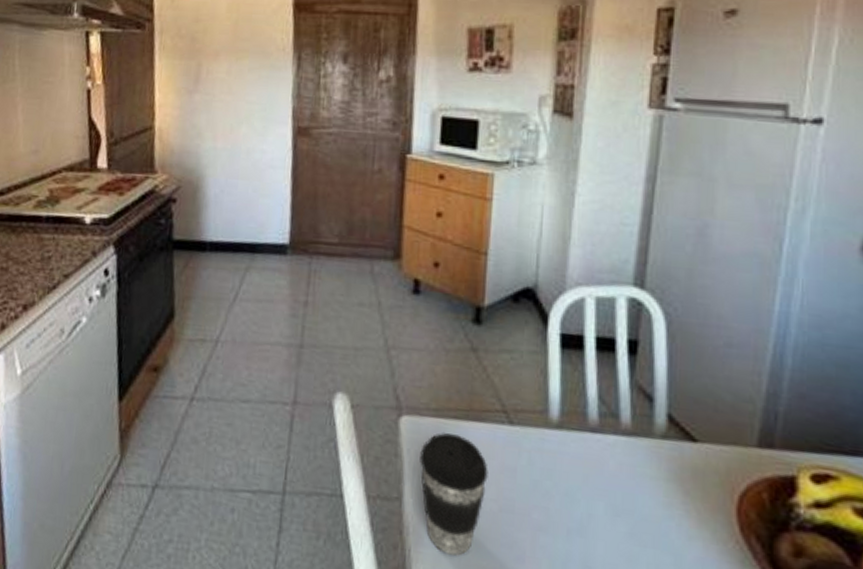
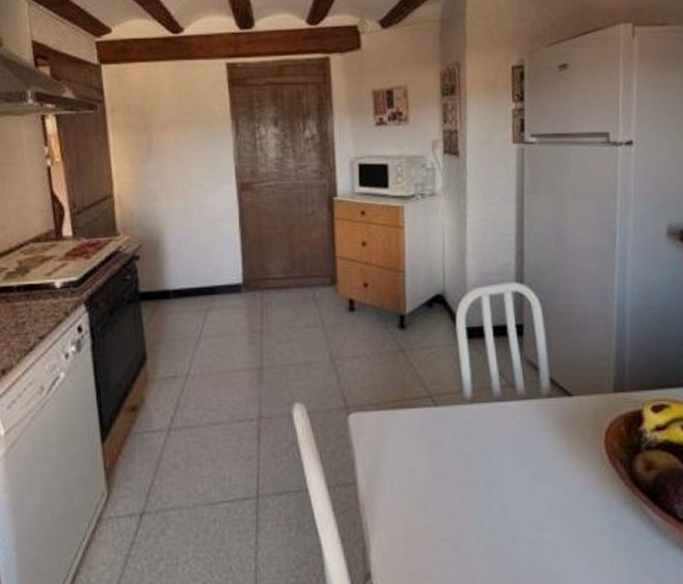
coffee cup: present [420,431,488,556] -> none [367,421,422,522]

